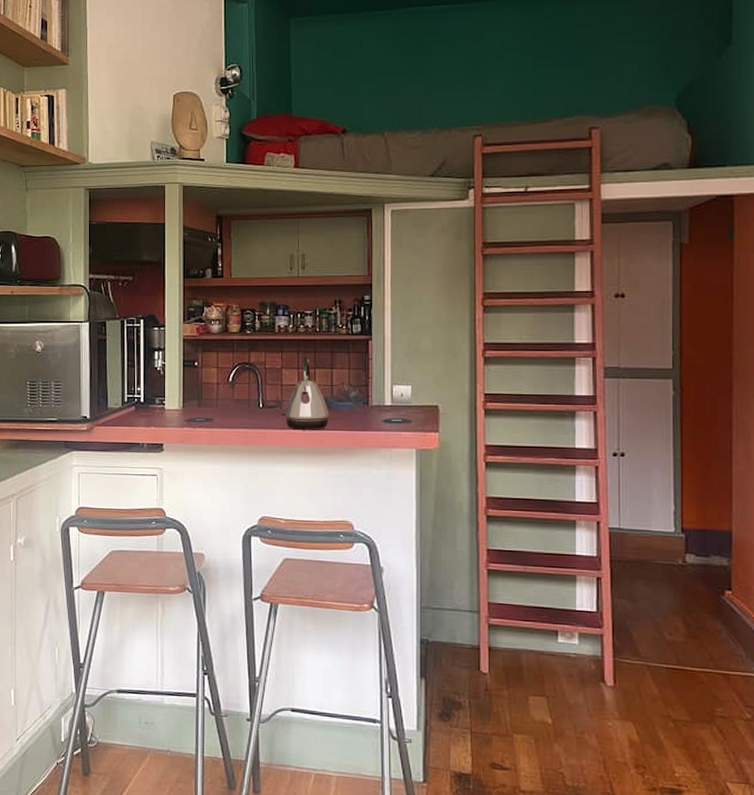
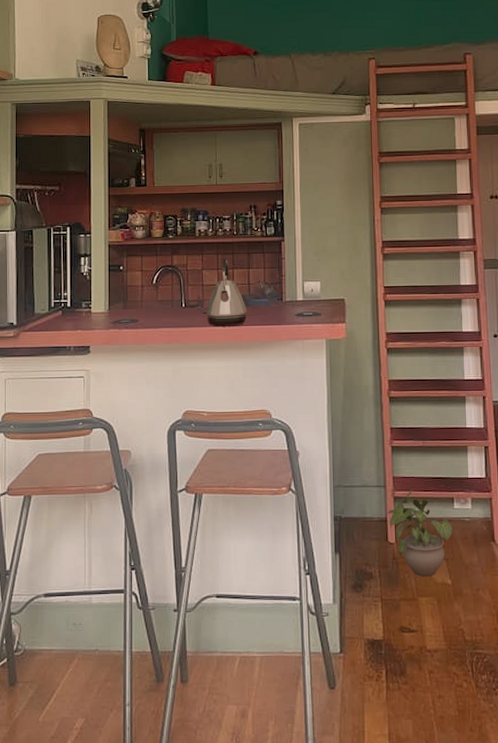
potted plant: none [480,618,555,713] -> present [387,489,453,577]

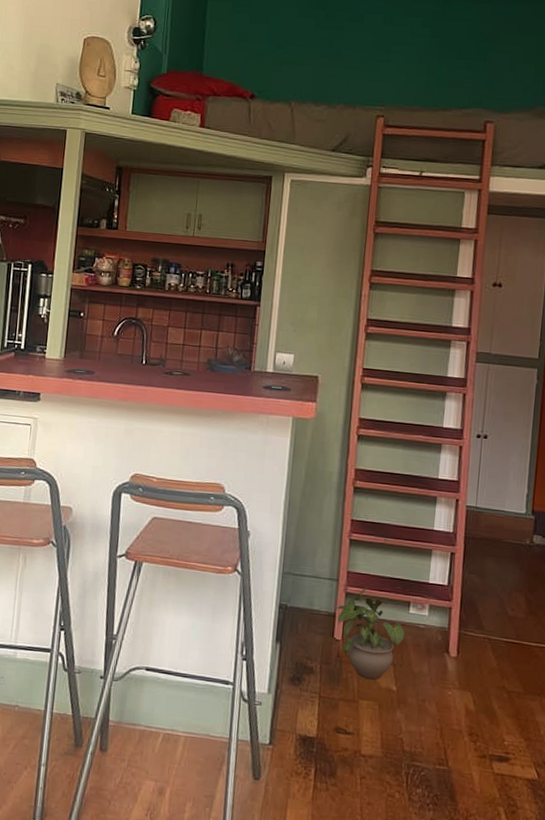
kettle: present [206,259,247,327] -> none [166,318,212,391]

